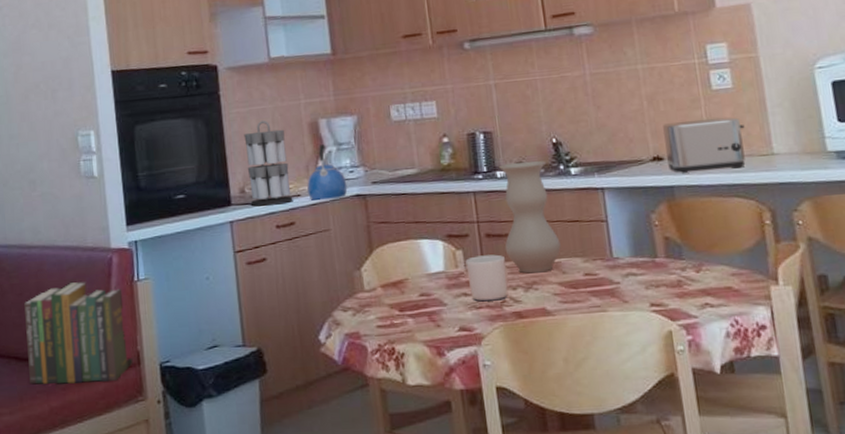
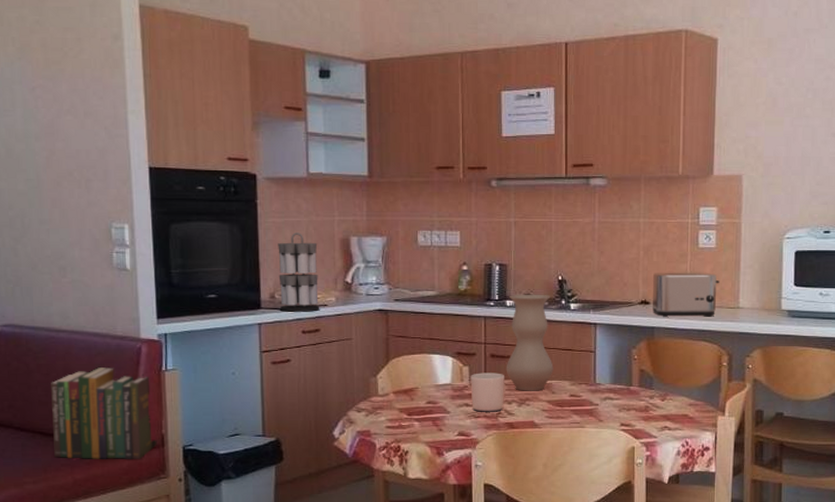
kettle: present [307,144,348,201] -> none [334,261,371,312]

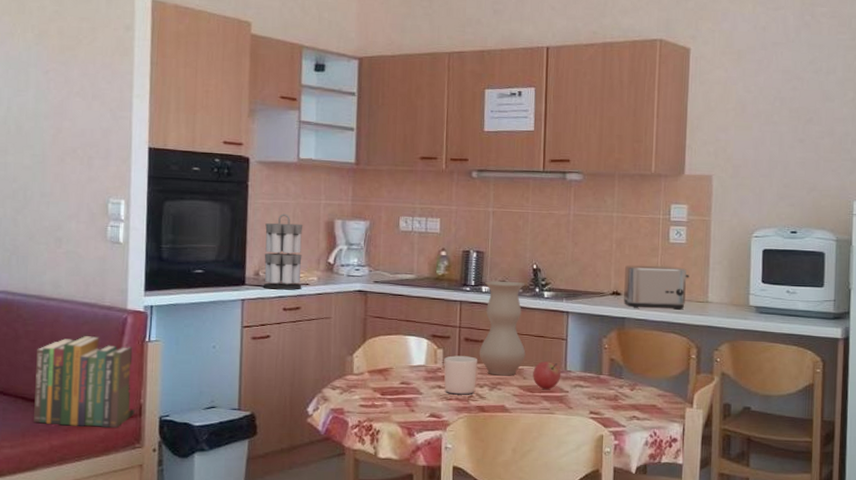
fruit: none [561,375,591,403] -> present [533,361,561,389]

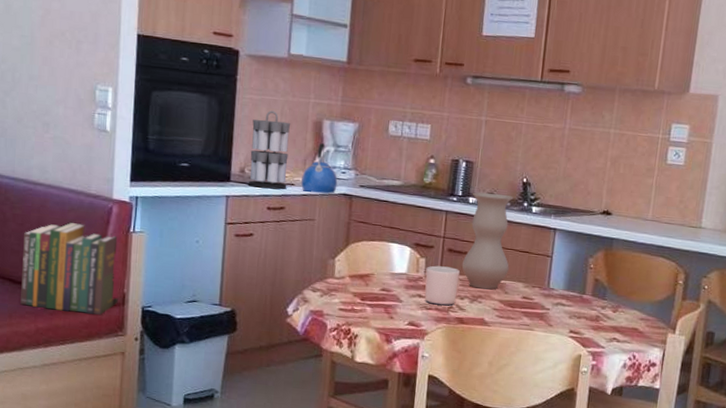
kettle: none [316,242,352,292] -> present [301,143,338,194]
fruit: present [533,361,561,389] -> none [514,277,544,306]
toaster: present [623,264,690,310] -> none [613,184,685,234]

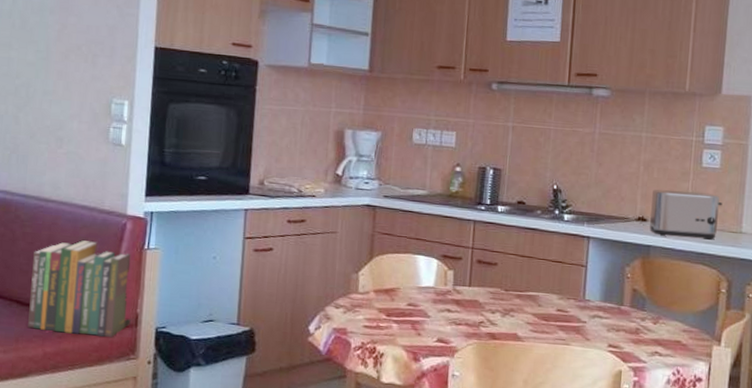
spice rack: present [247,111,291,190] -> none [267,121,312,202]
kettle: present [301,143,338,194] -> none [322,153,361,206]
mug: present [424,265,460,306] -> none [453,278,490,321]
vase: present [461,192,514,290] -> none [491,200,544,303]
toaster: none [613,184,685,234] -> present [649,189,723,240]

